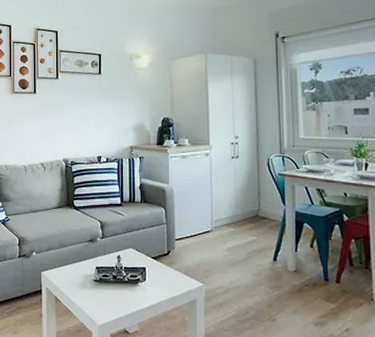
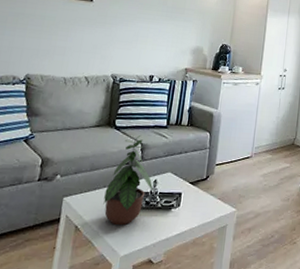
potted plant: none [75,214,118,298] -> present [103,135,154,226]

